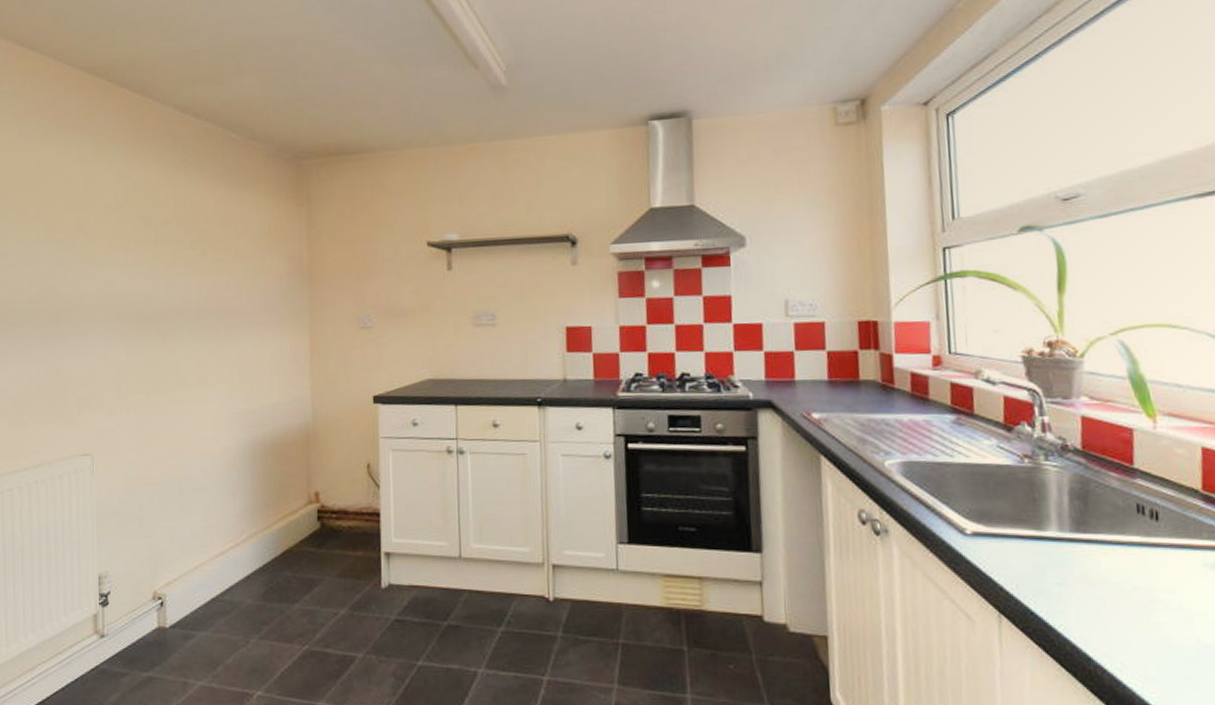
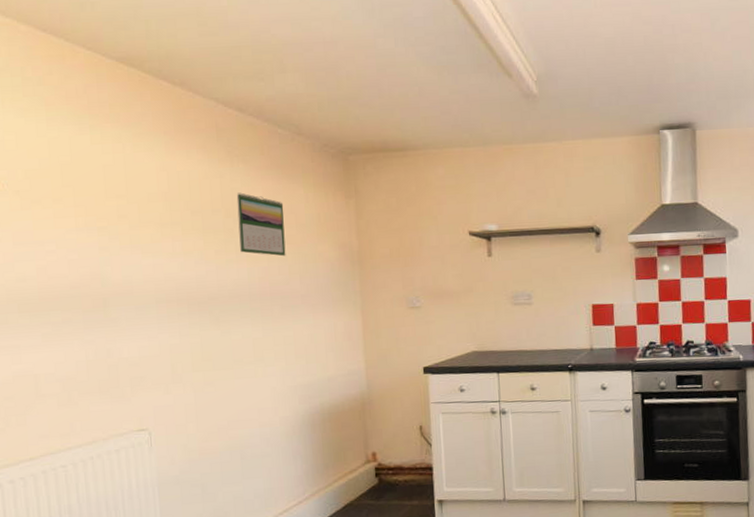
calendar: none [189,202,235,270] -> present [236,192,286,257]

